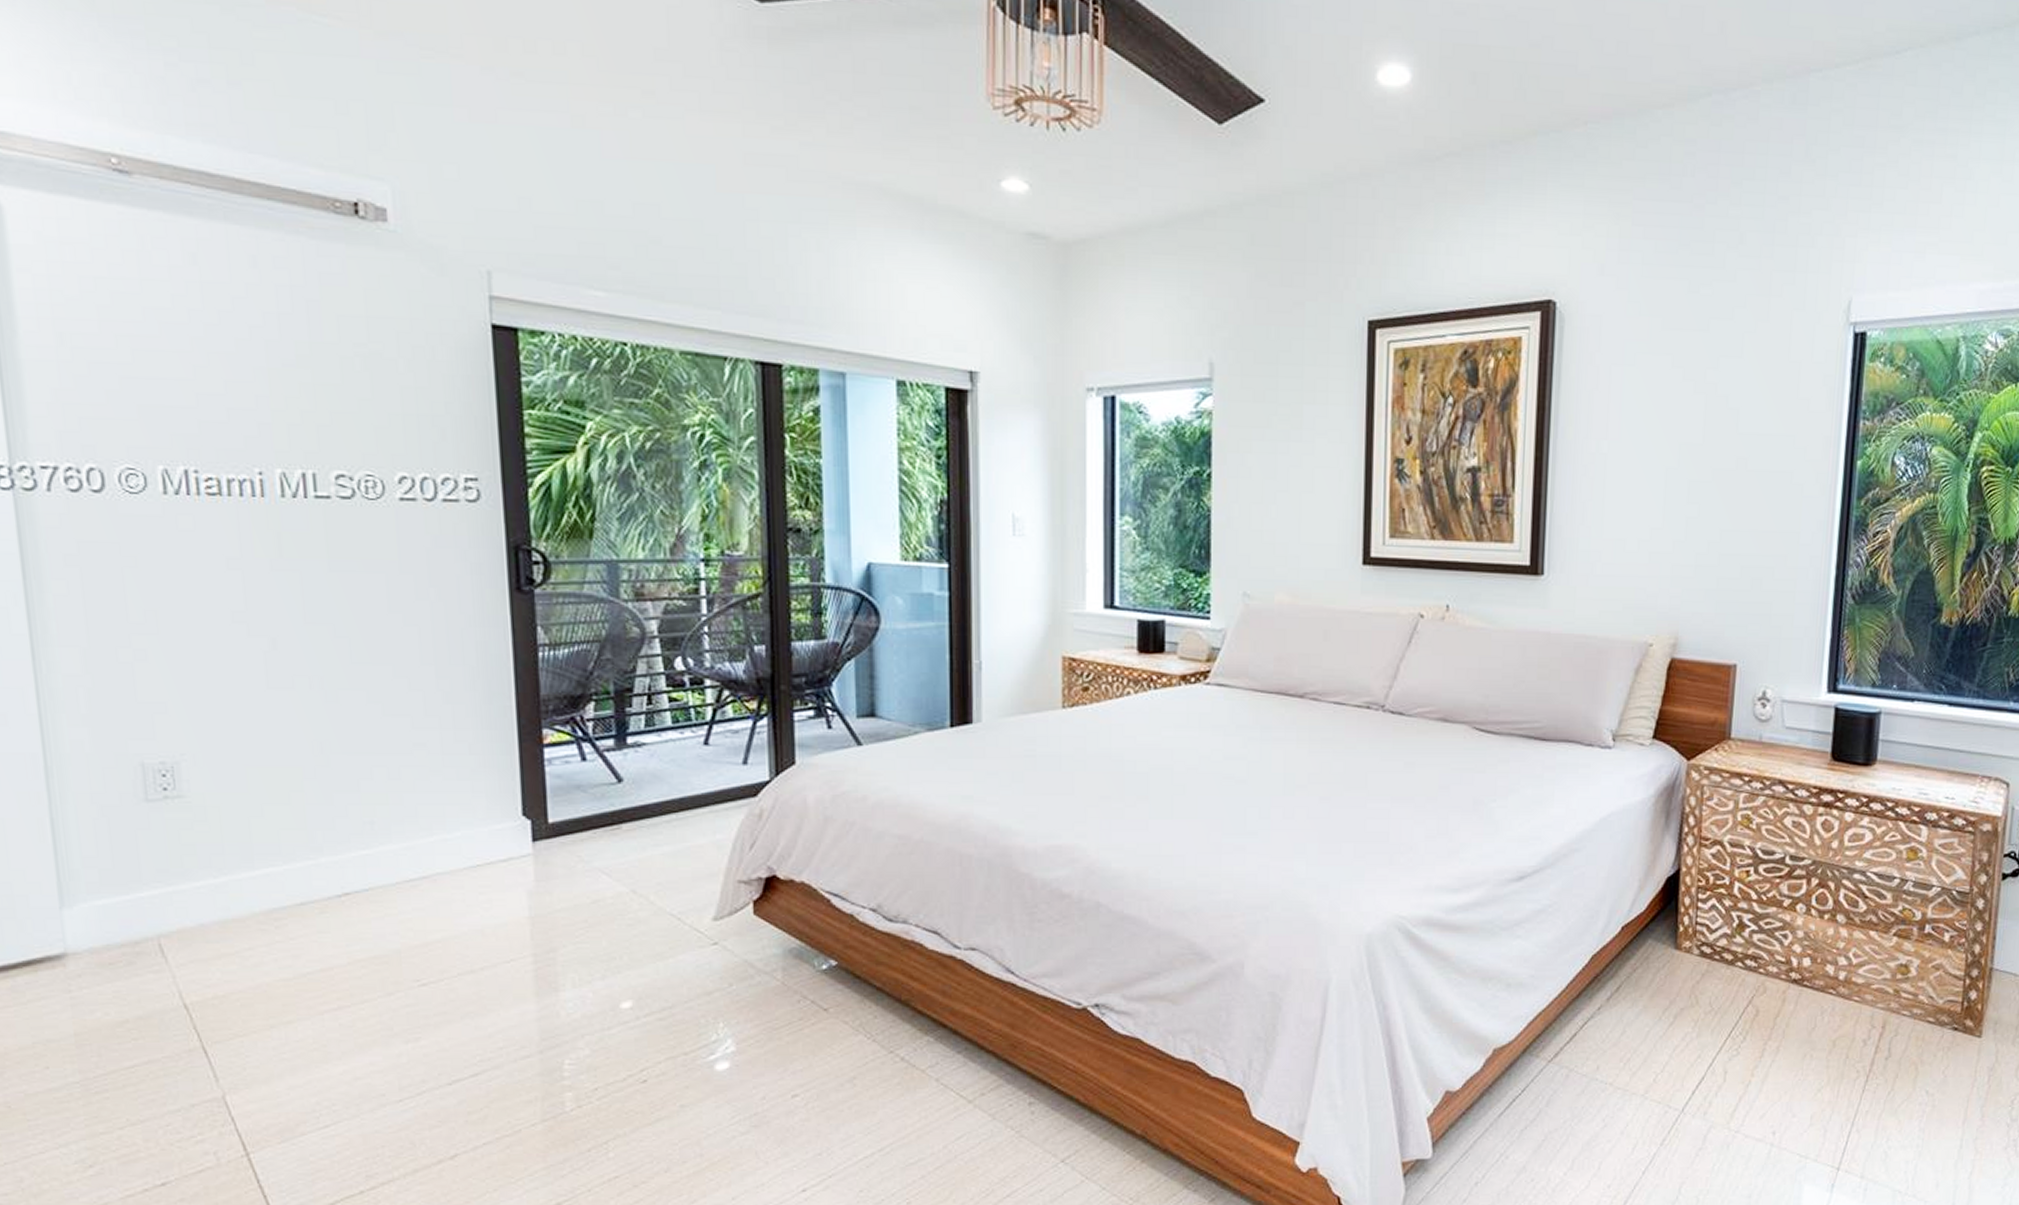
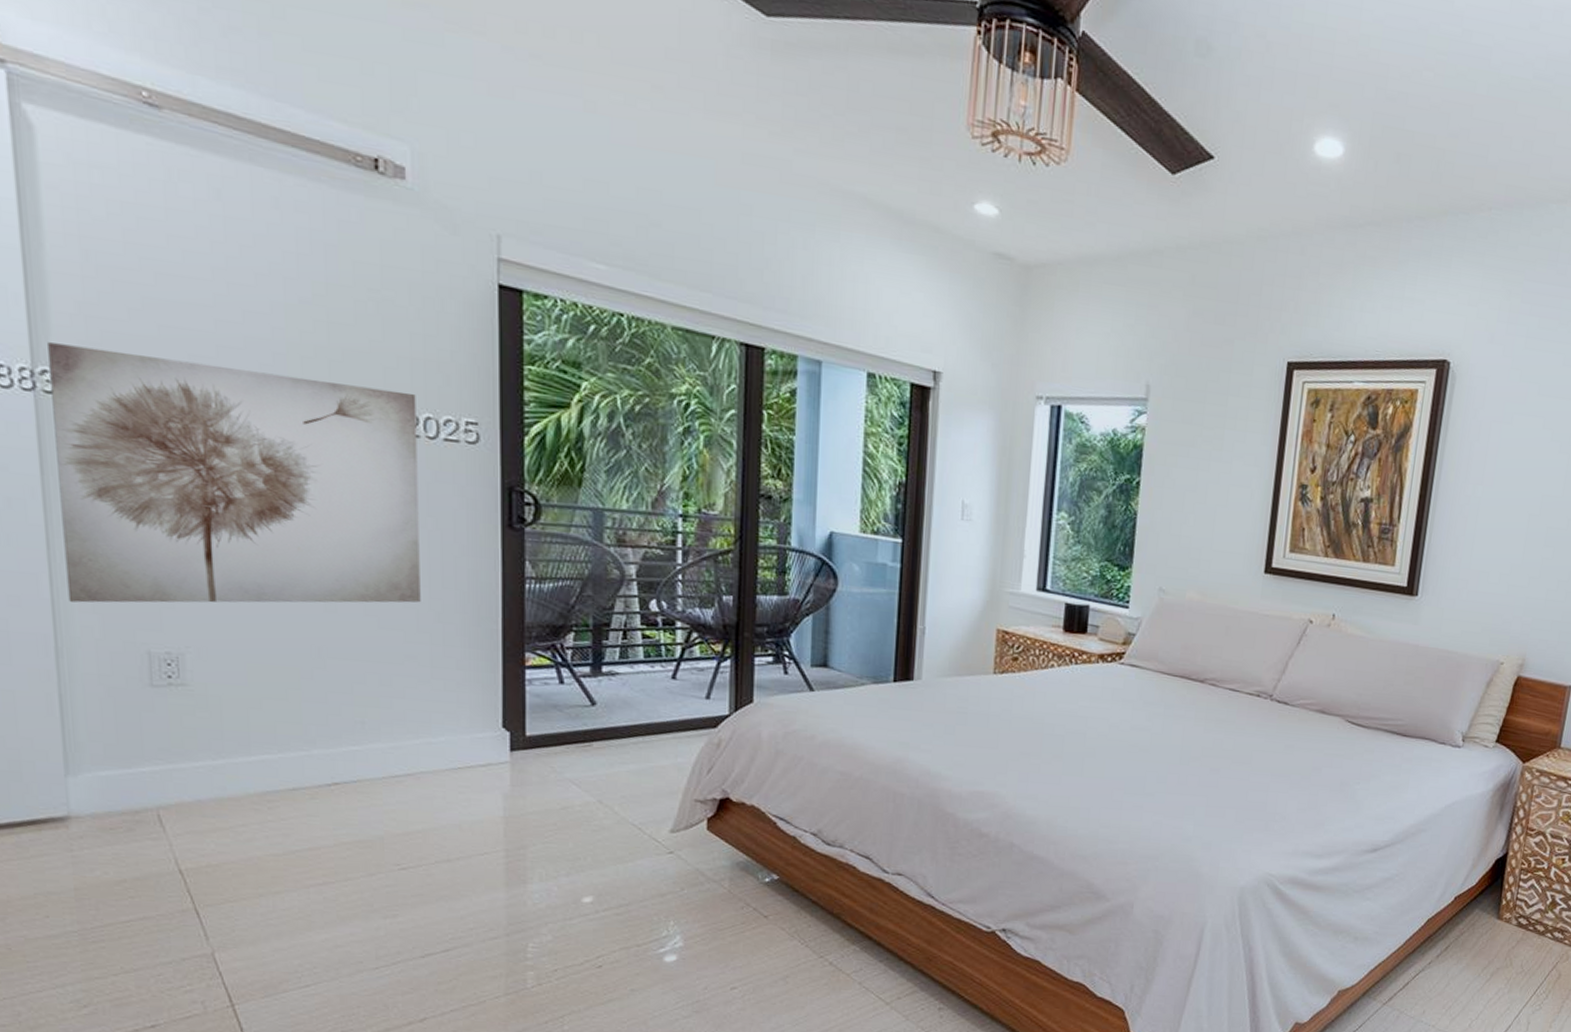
wall art: none [25,436,427,715] -> present [48,342,421,603]

